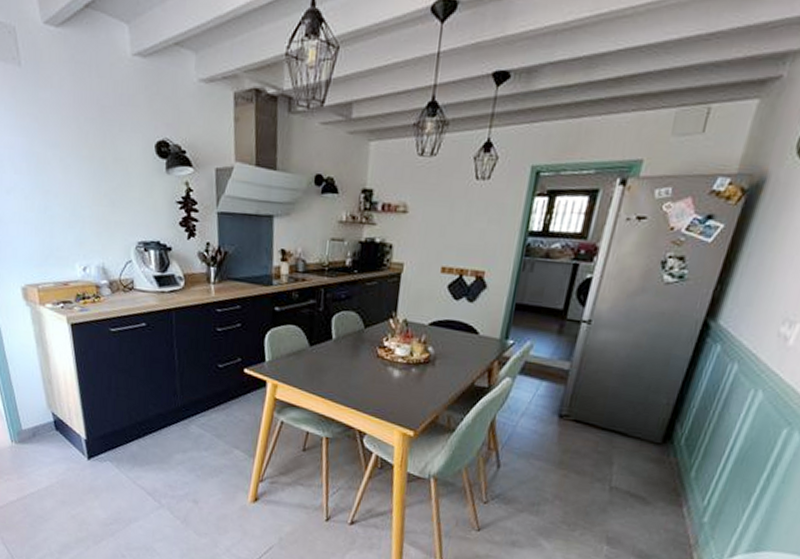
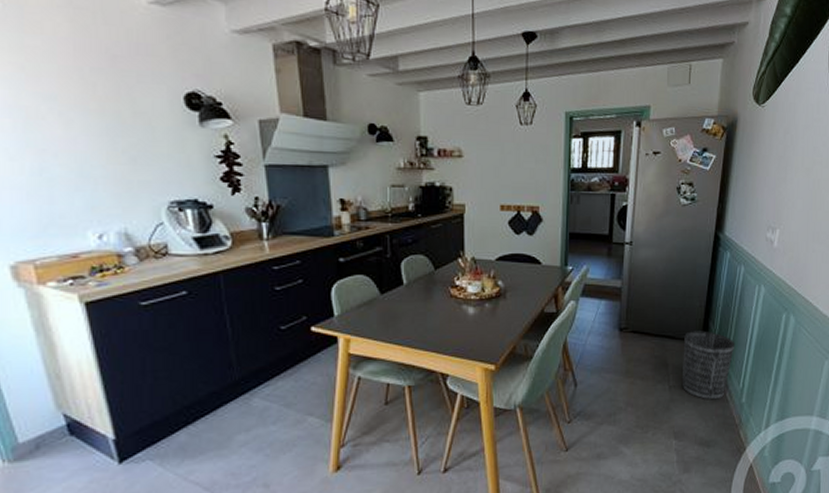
wastebasket: none [627,430,707,513] -> present [683,331,735,400]

